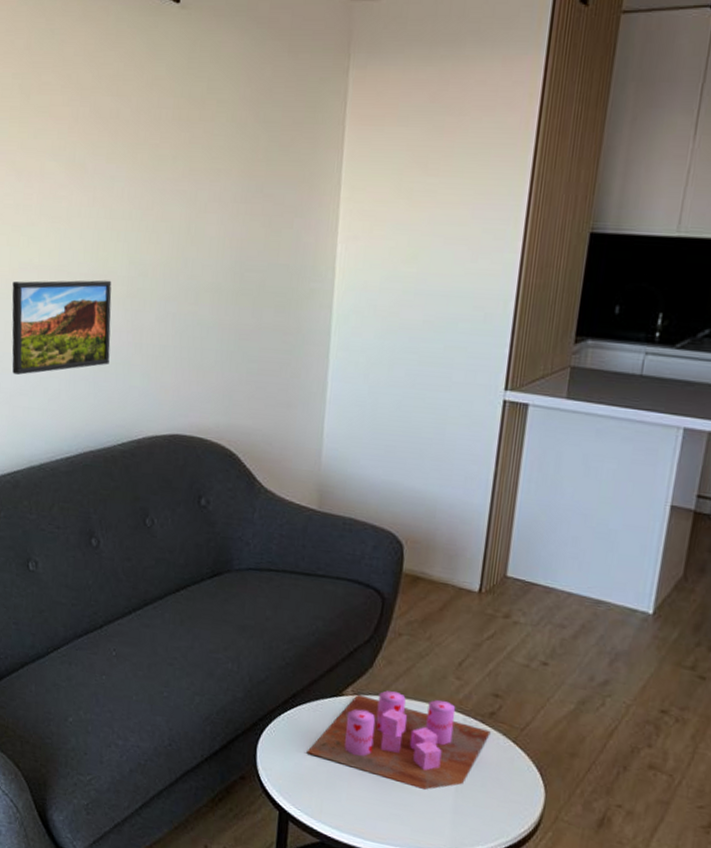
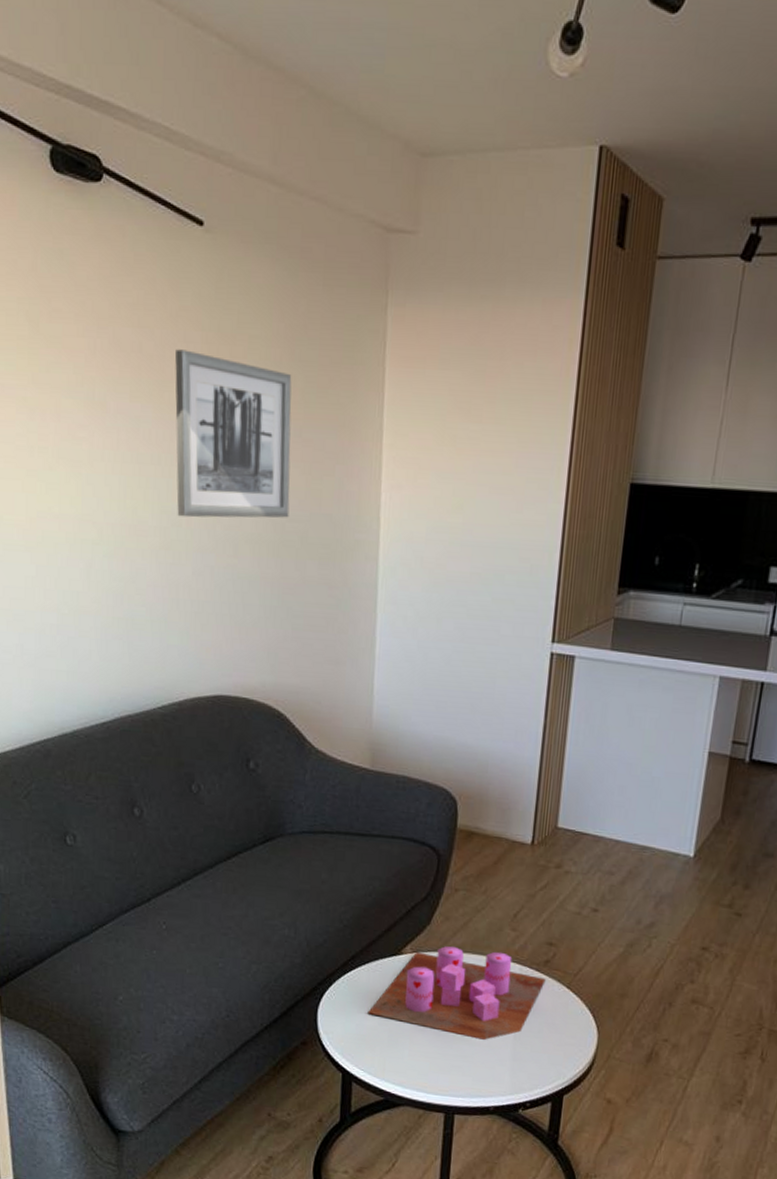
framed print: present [12,279,112,375] -> none [30,530,144,635]
wall art: none [144,115,256,268] -> present [175,349,292,518]

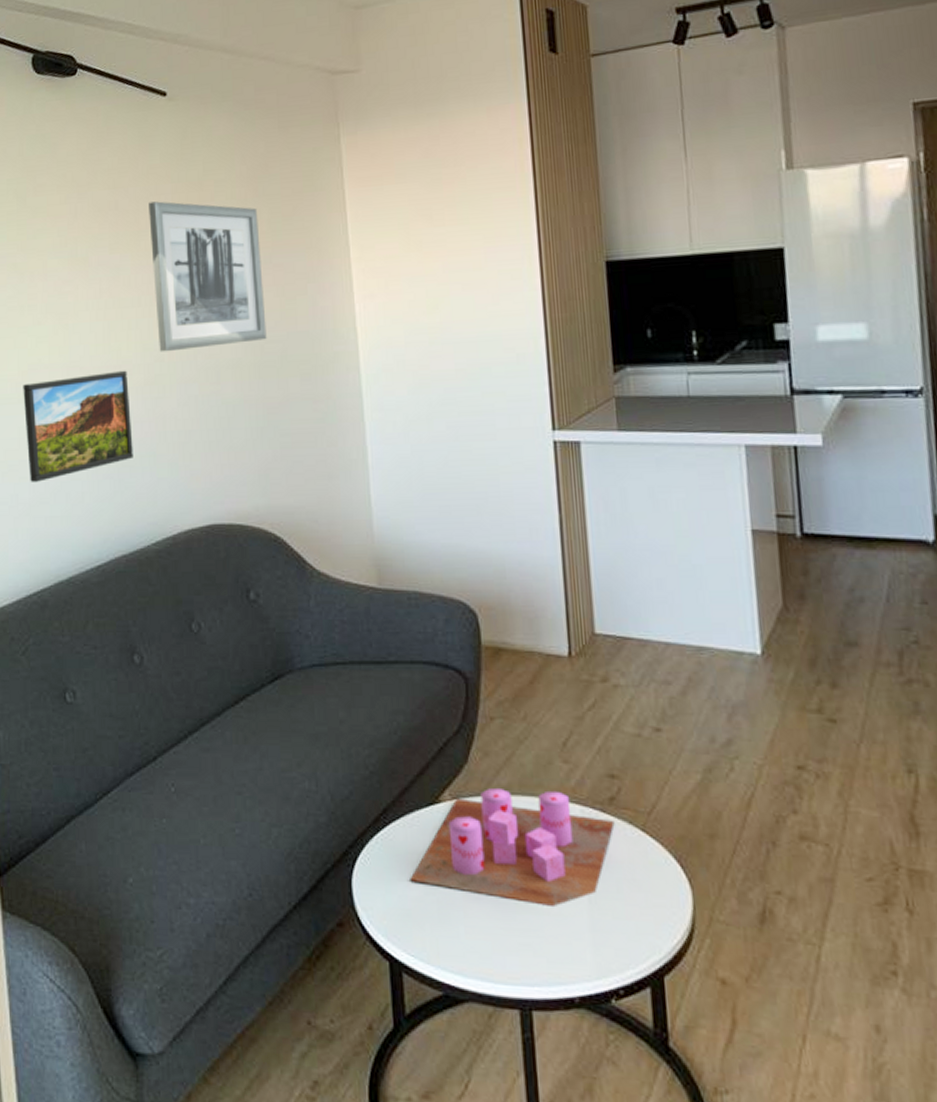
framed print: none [30,530,144,635] -> present [23,370,133,482]

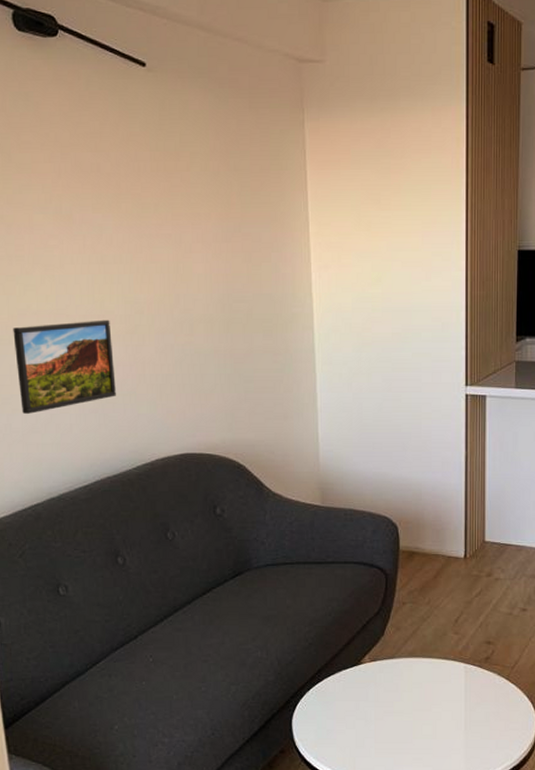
wall art: present [149,201,267,352] -> none [129,167,235,305]
candle: present [410,787,615,908] -> none [336,652,488,734]

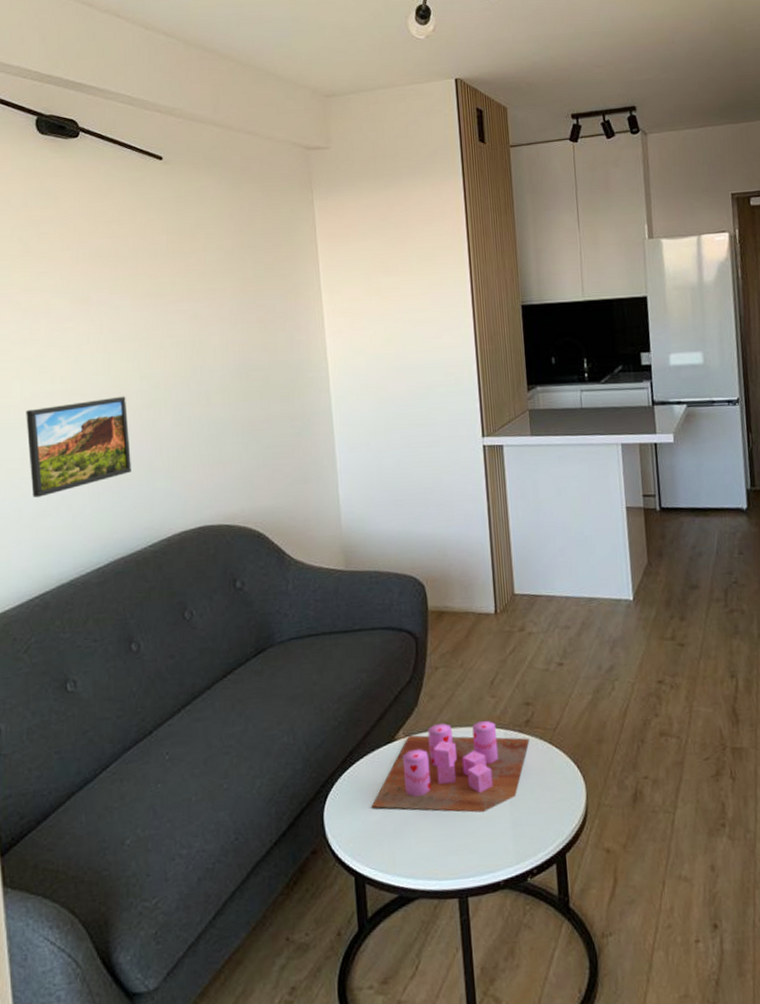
candle: none [336,652,488,734] -> present [371,720,530,813]

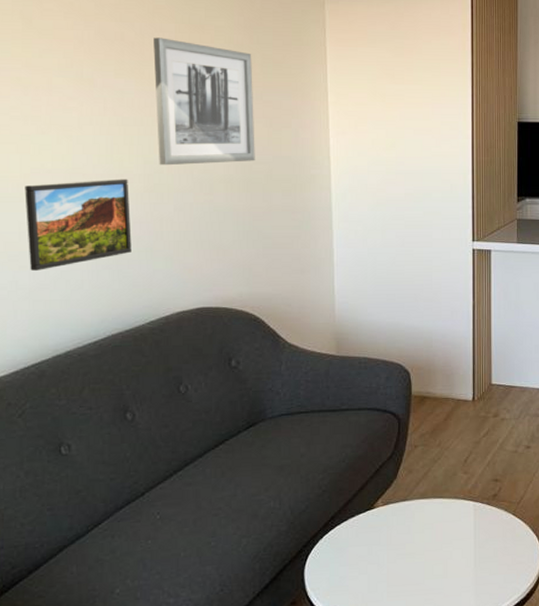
wall art: none [146,250,251,380] -> present [153,37,255,166]
candle: present [371,720,530,813] -> none [349,493,495,572]

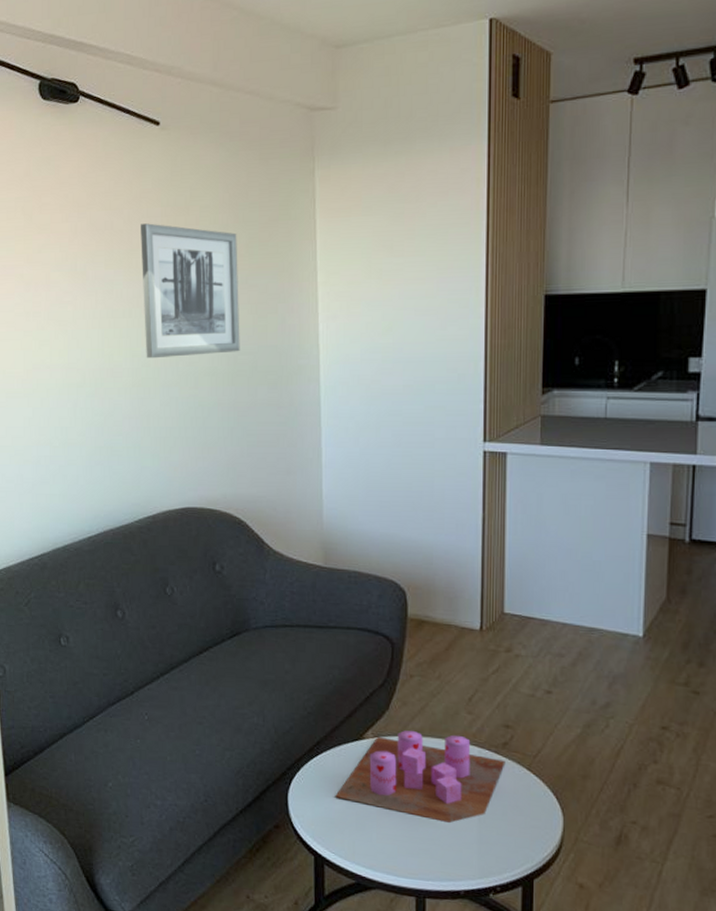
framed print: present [25,178,132,271] -> none [28,373,121,465]
candle: none [349,493,495,572] -> present [335,730,506,824]

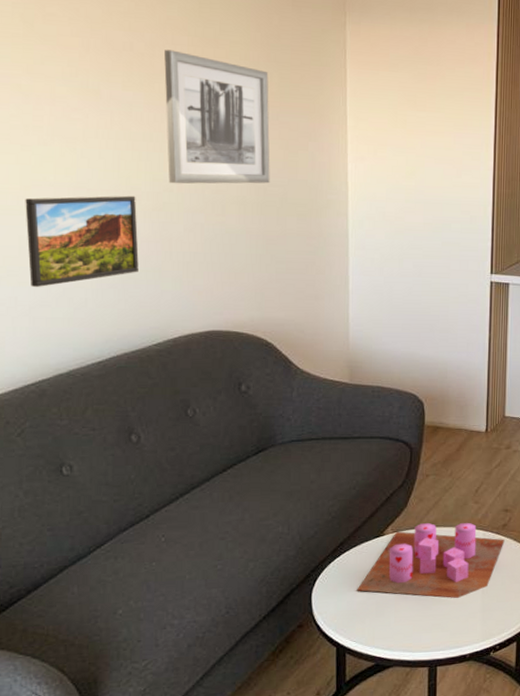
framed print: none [28,373,121,465] -> present [25,195,139,287]

